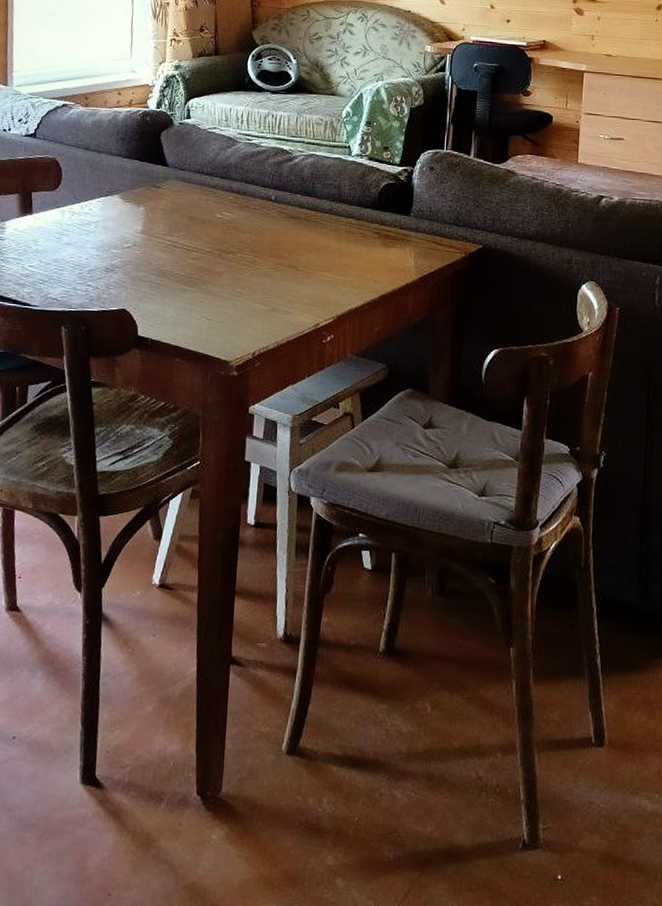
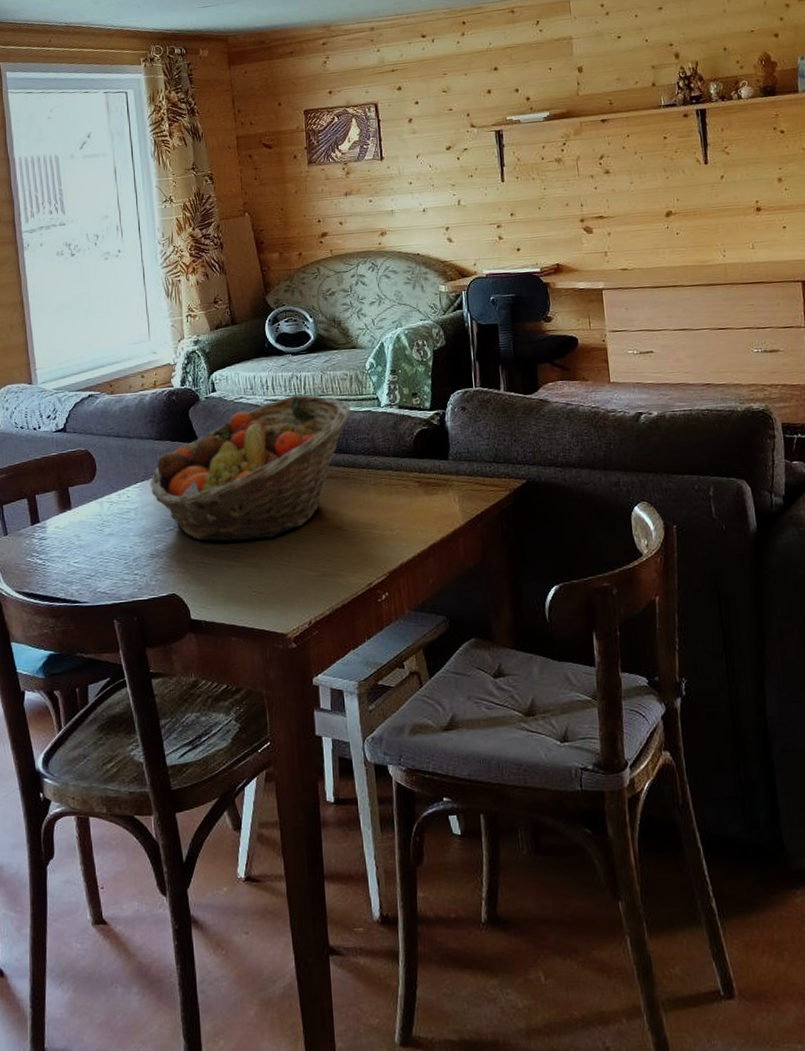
fruit basket: none [113,132,321,268] -> present [150,394,351,541]

